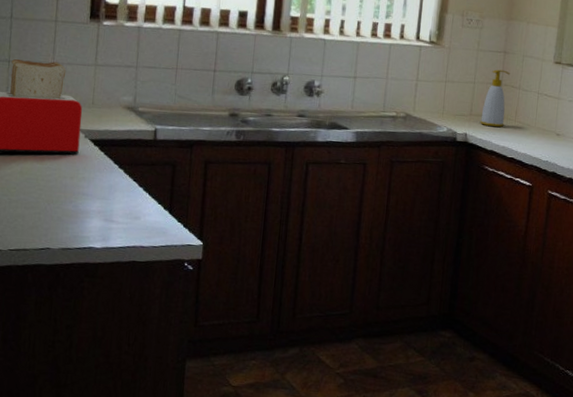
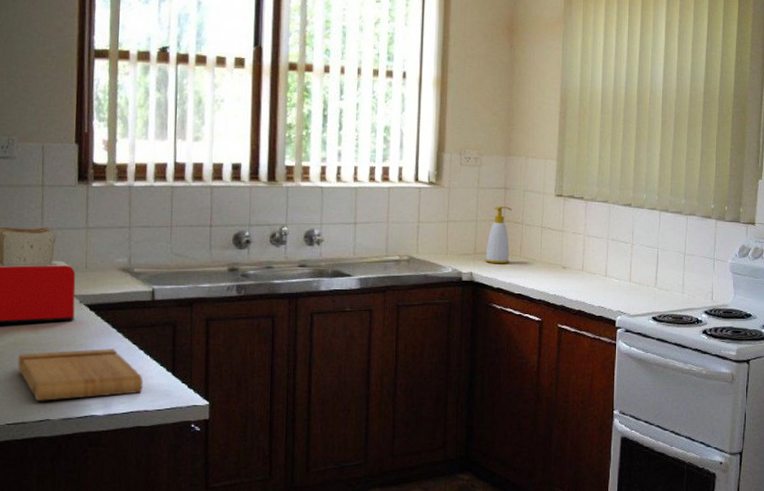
cutting board: none [22,182,141,231] -> present [17,349,143,401]

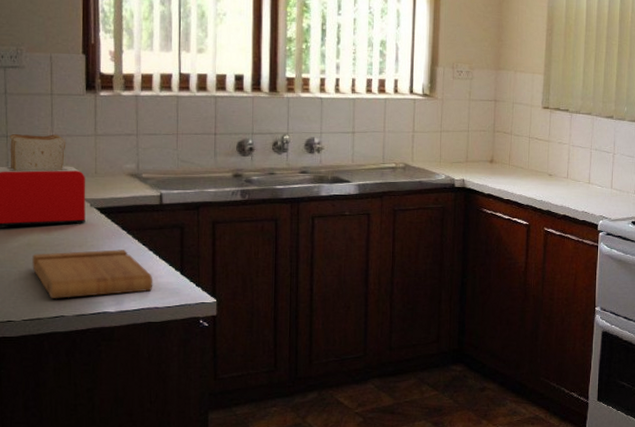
soap bottle: present [485,206,512,264] -> none [476,117,502,172]

